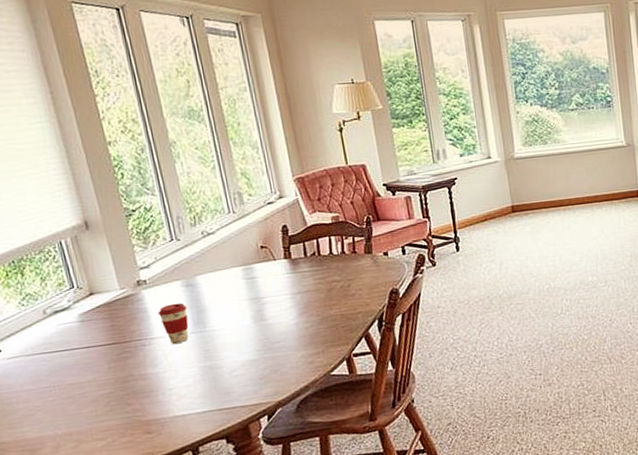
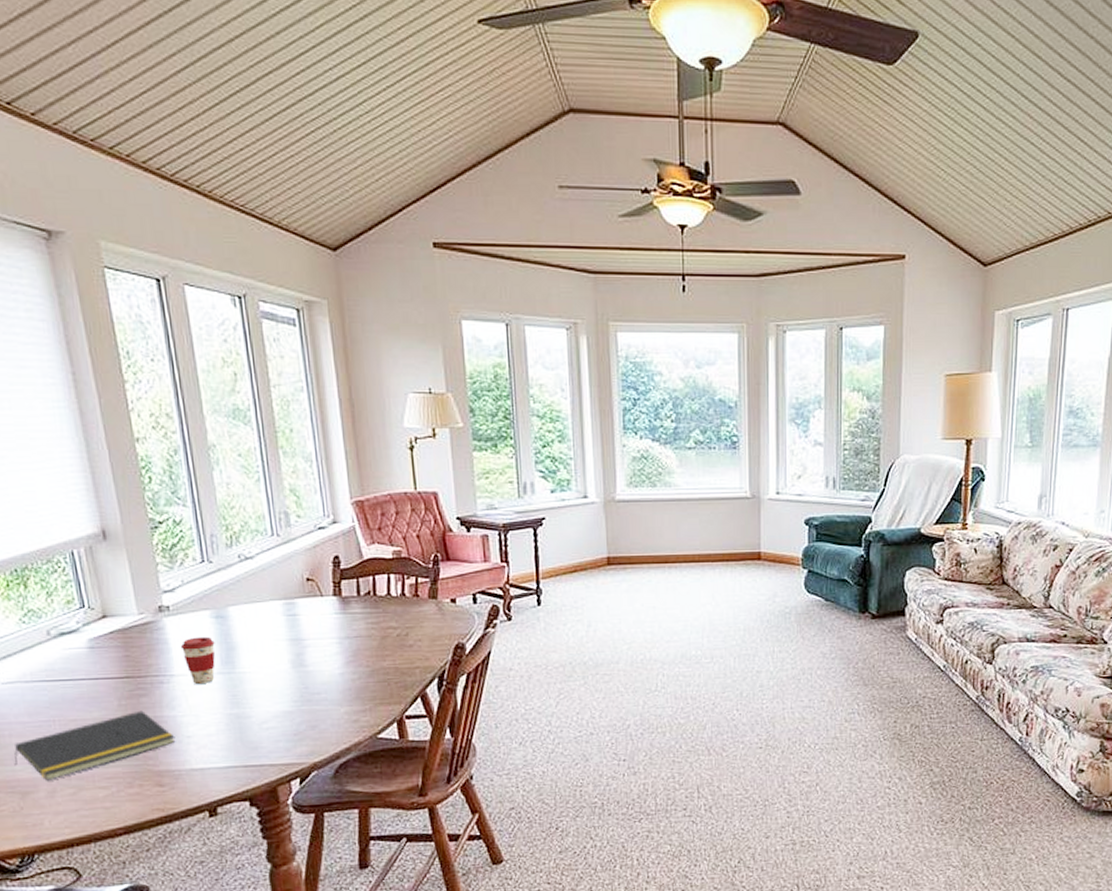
notepad: none [21,370,160,438] -> present [14,710,176,781]

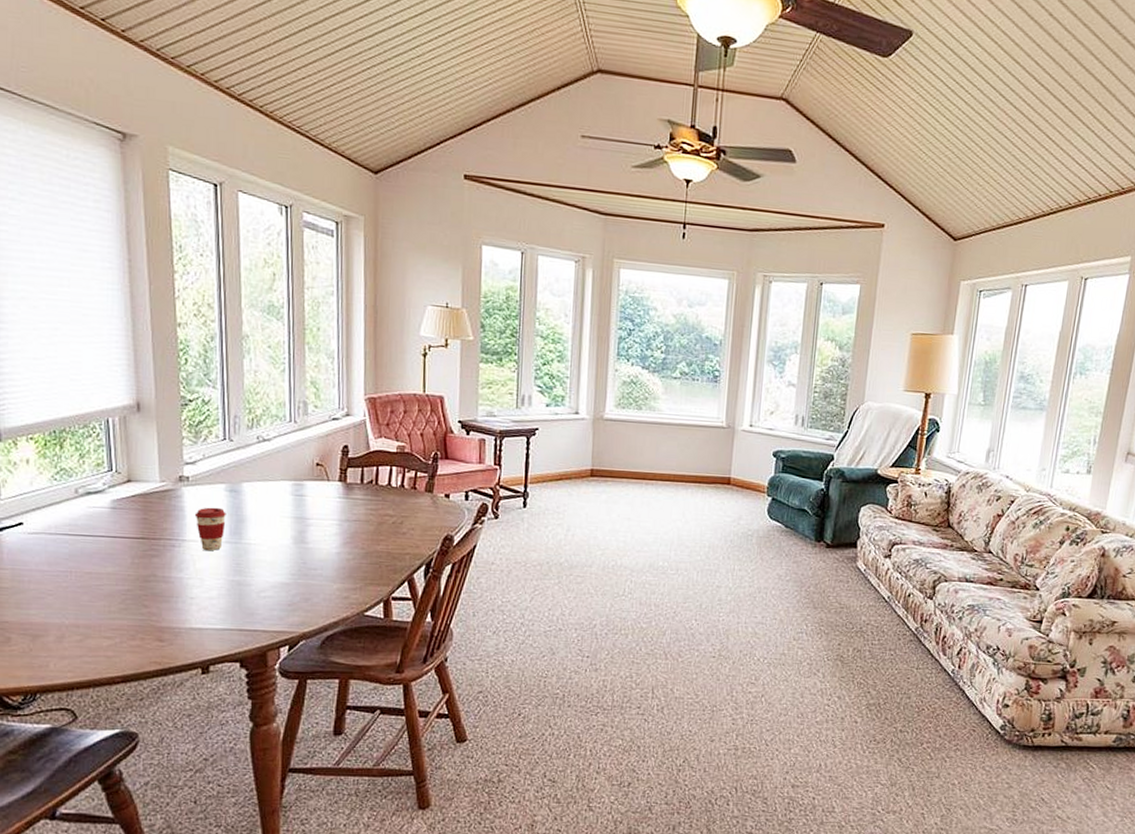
notepad: present [14,710,176,781] -> none [29,570,180,627]

